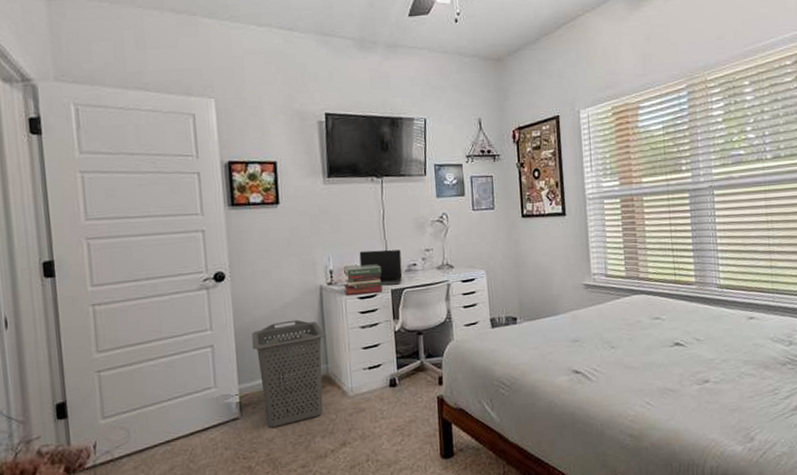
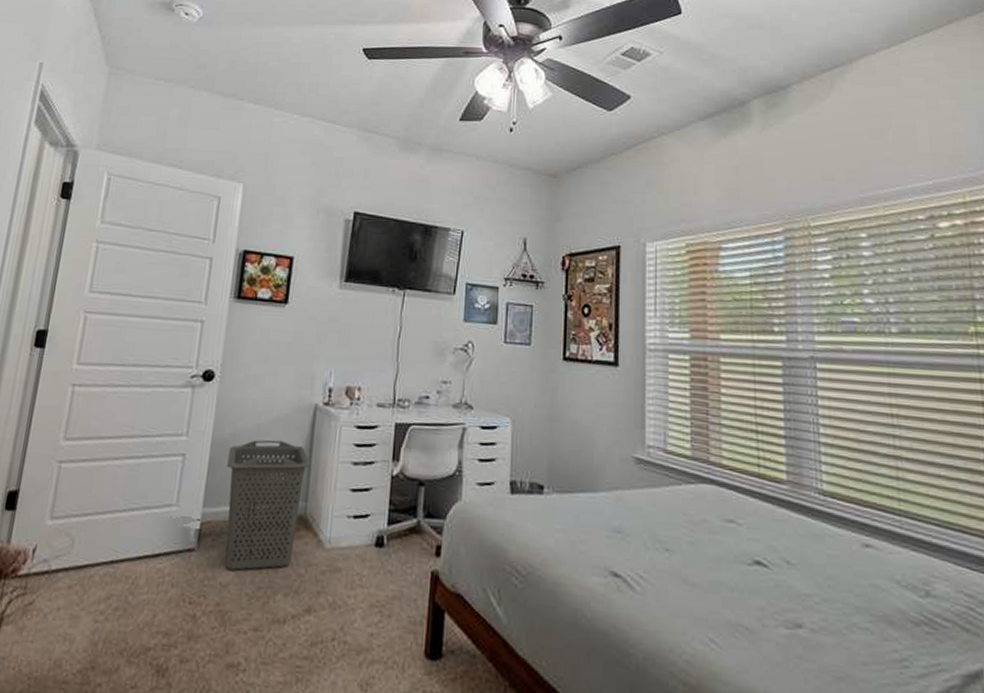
books: present [344,264,382,295] -> none [341,386,389,424]
laptop computer: present [359,249,403,285] -> none [364,371,413,418]

